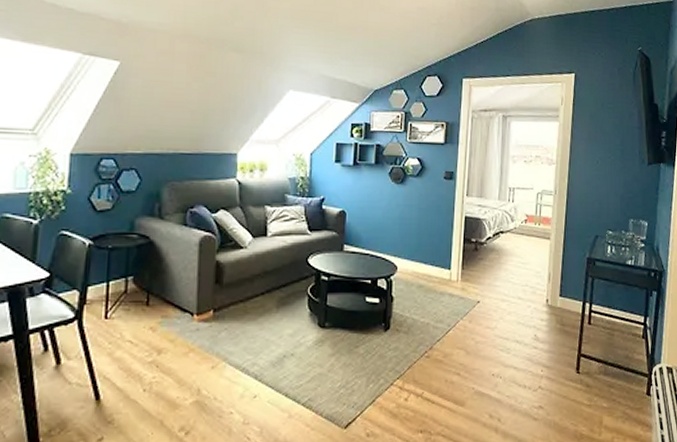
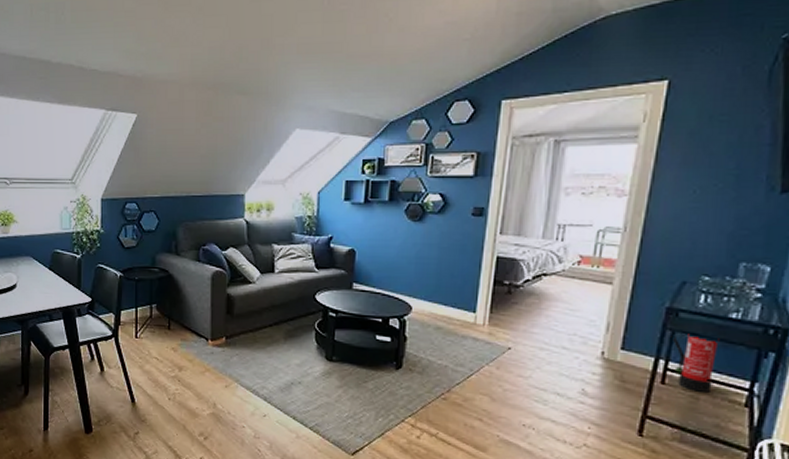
fire extinguisher: none [592,279,622,329] -> present [671,333,720,392]

